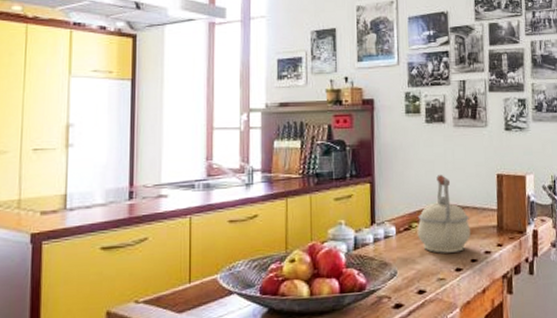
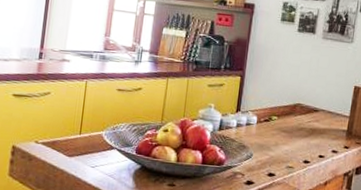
kettle: present [417,175,470,253] -> none [275,79,323,147]

